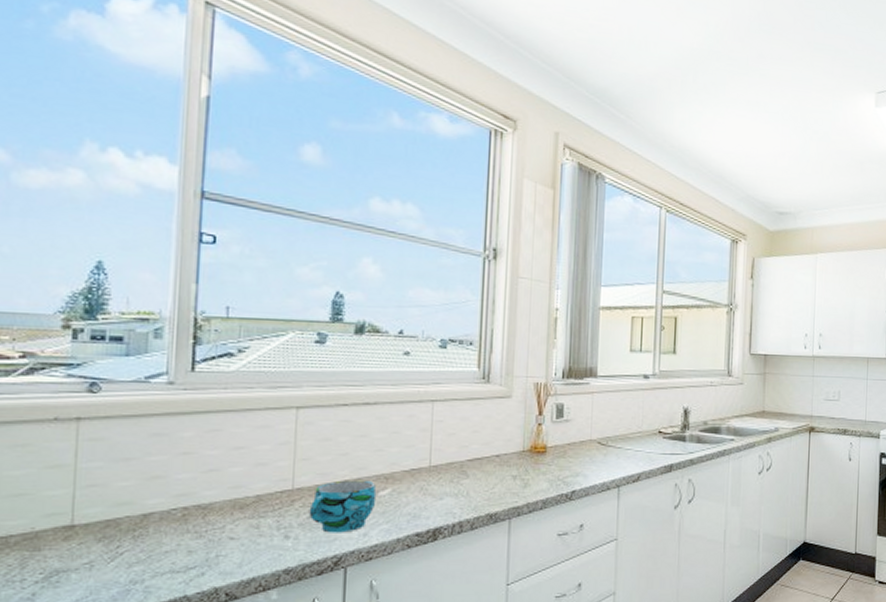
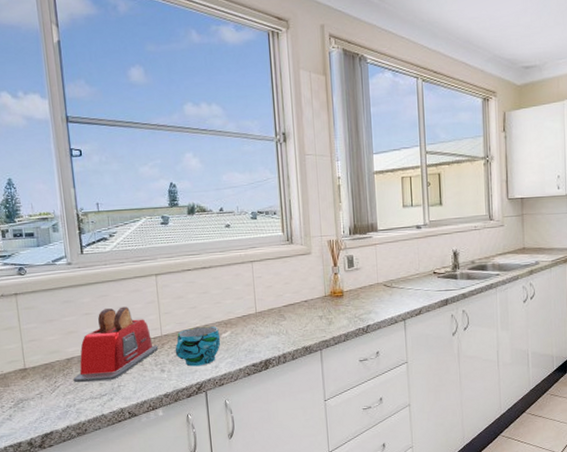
toaster: none [147,447,286,548] -> present [73,306,159,382]

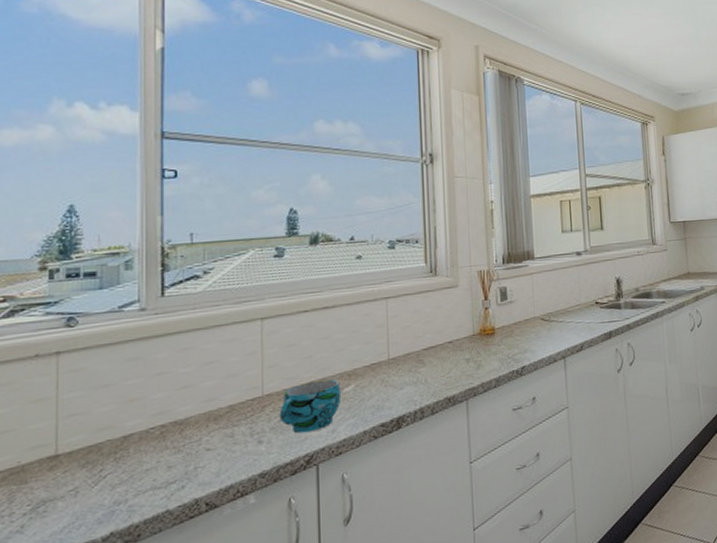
toaster: present [73,306,159,382] -> none [128,361,257,469]

